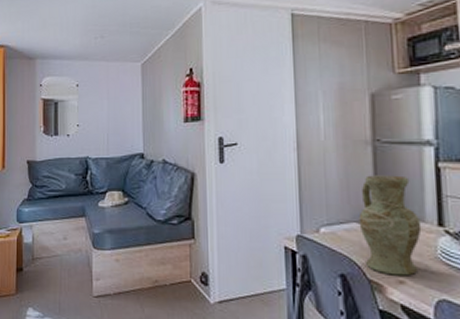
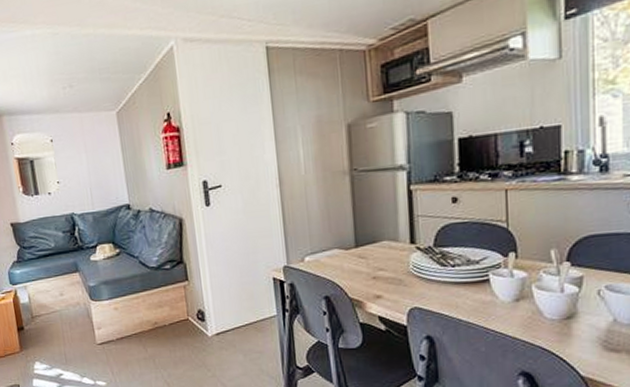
vase: present [358,175,422,276] -> none [339,201,396,292]

